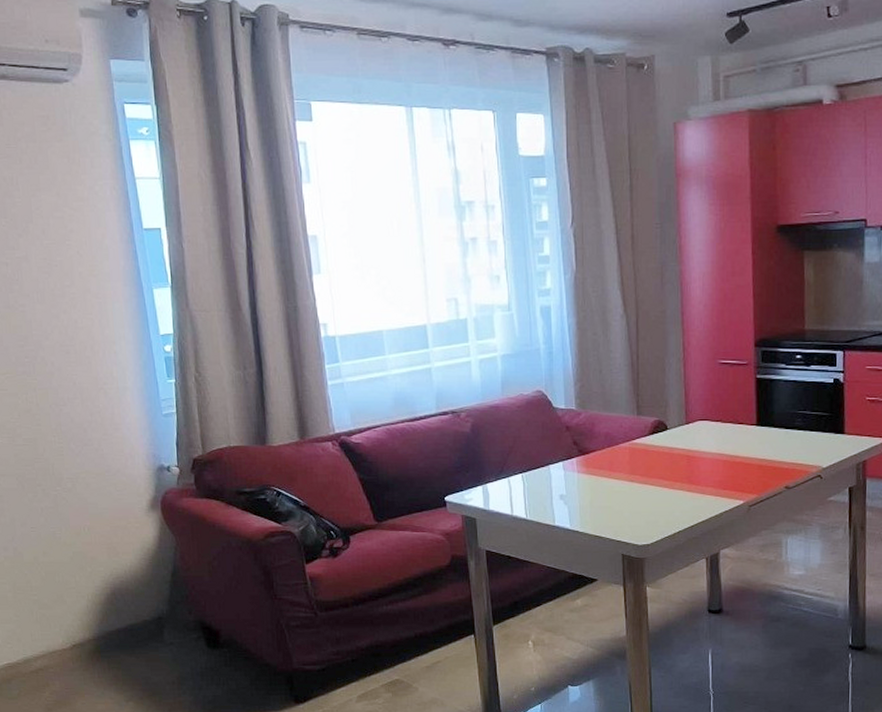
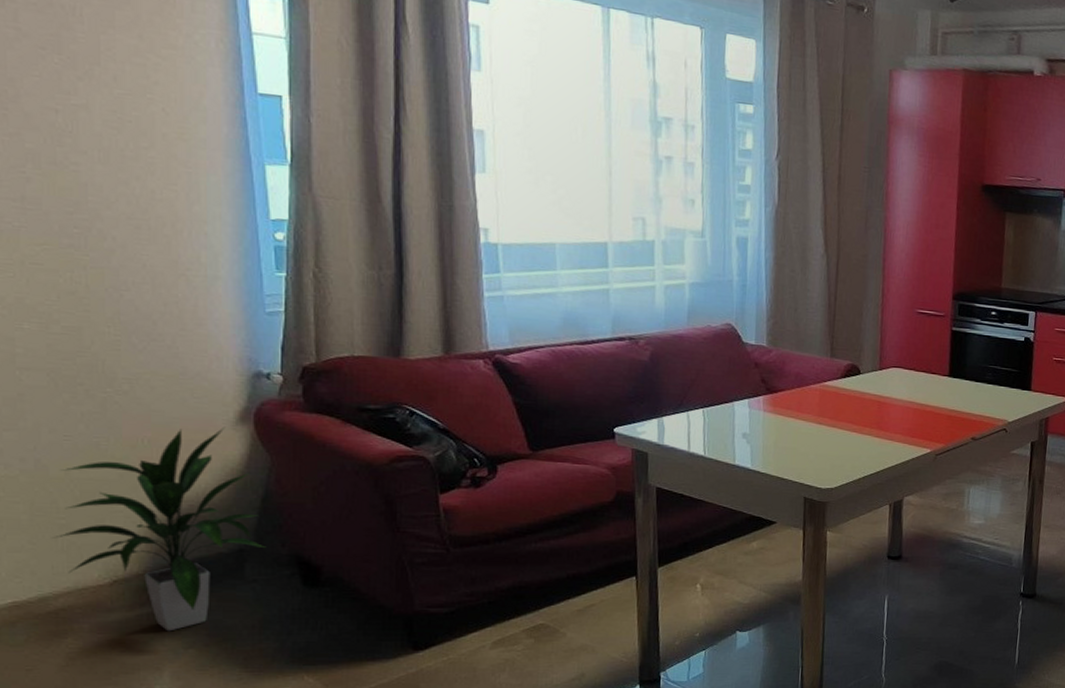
indoor plant: none [30,513,178,687] -> present [53,426,267,632]

